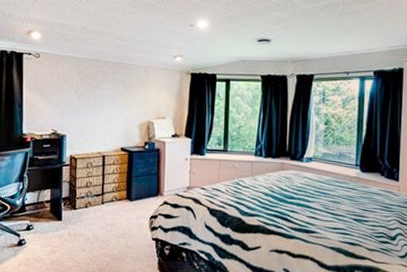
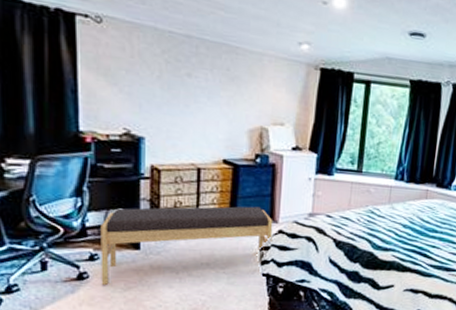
bench: none [34,183,160,249] -> present [101,206,273,285]

